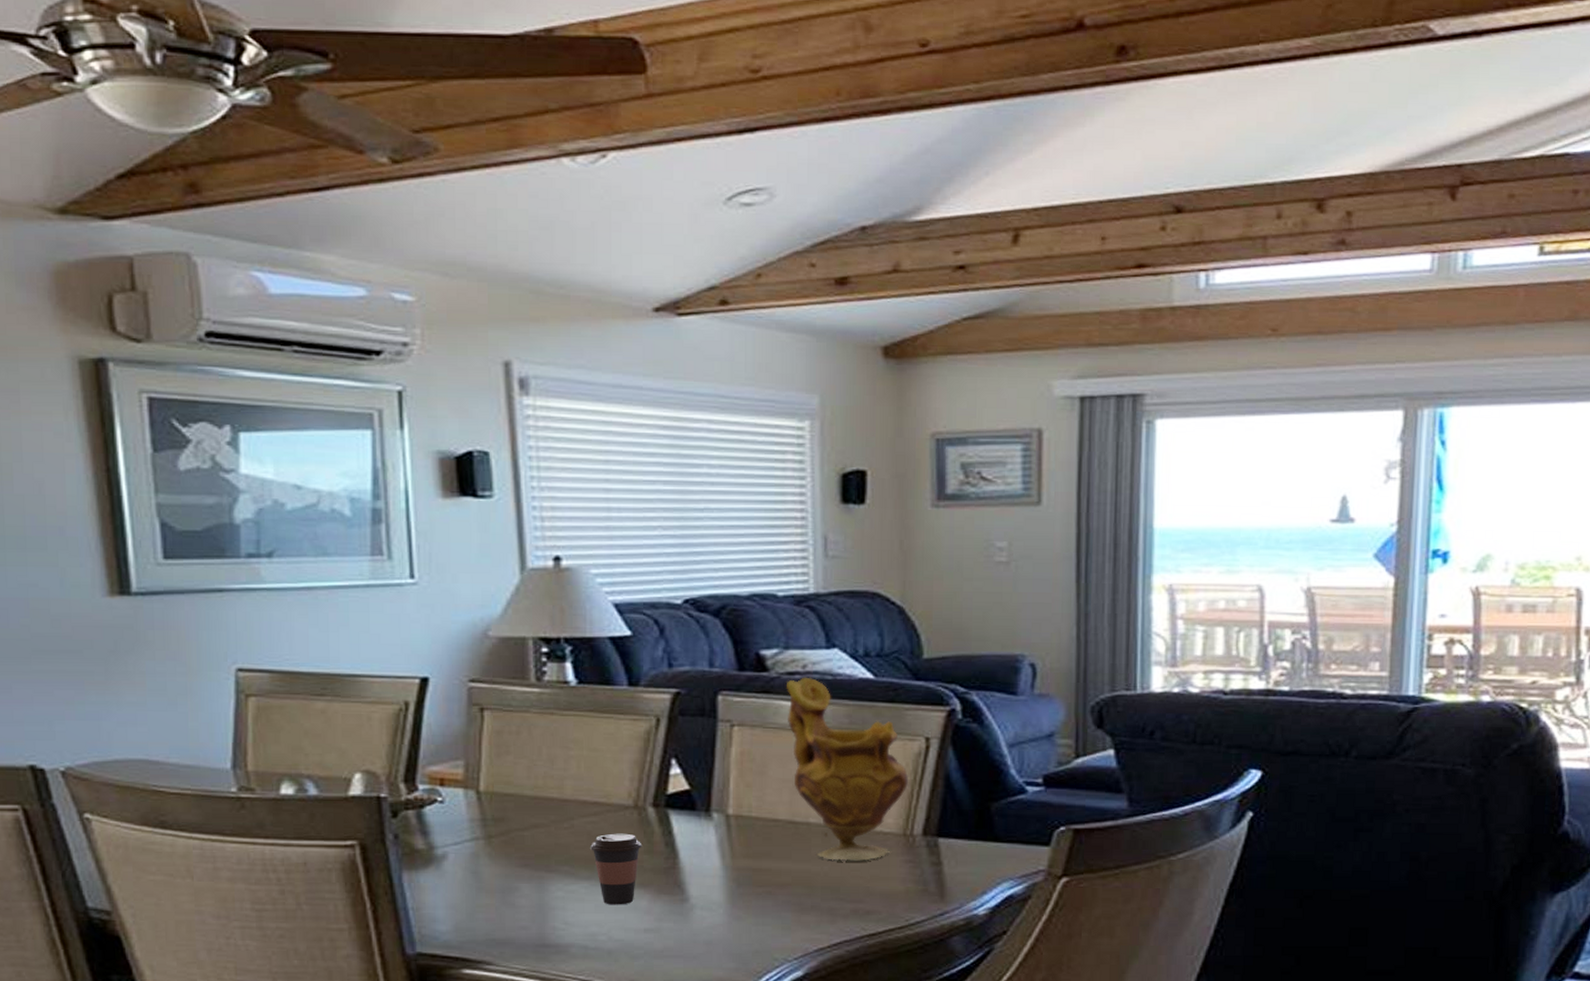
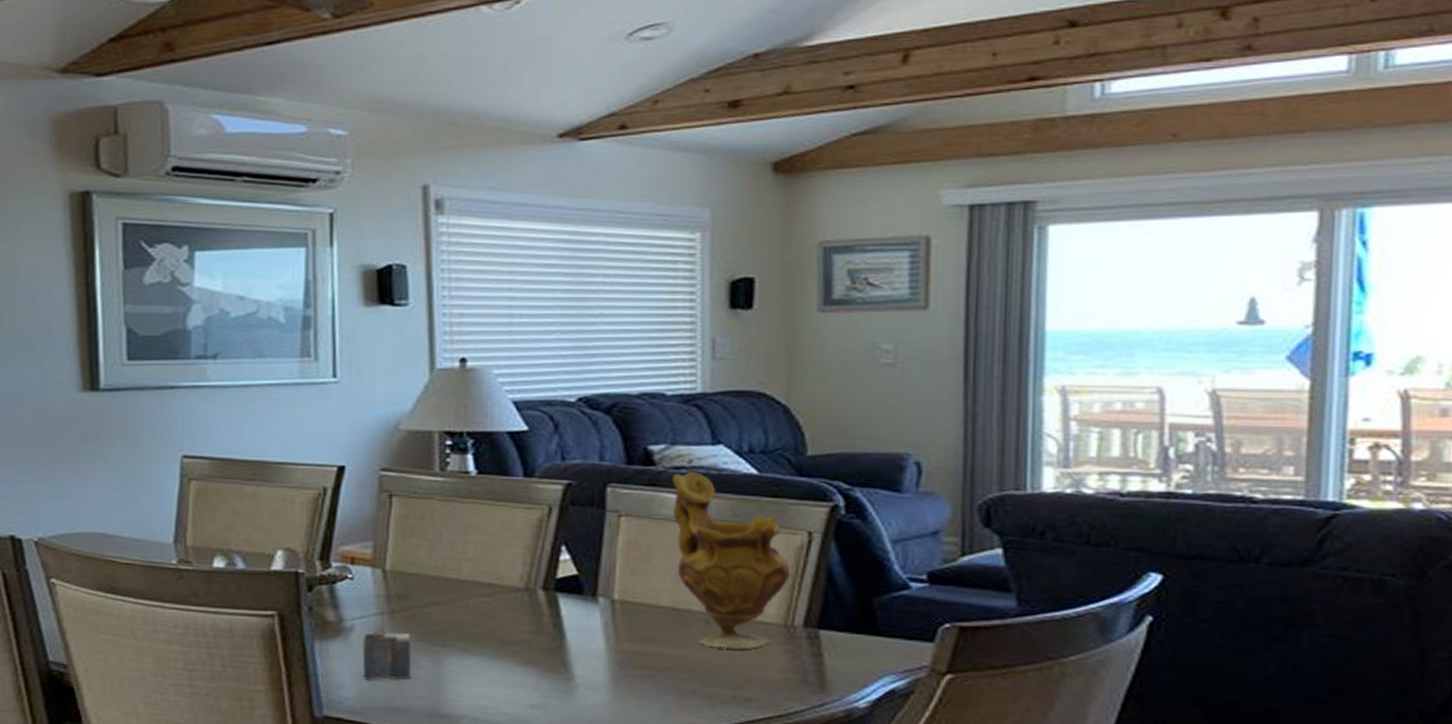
architectural model: none [456,828,513,912] -> present [362,604,412,680]
coffee cup: present [590,833,642,905] -> none [484,613,532,681]

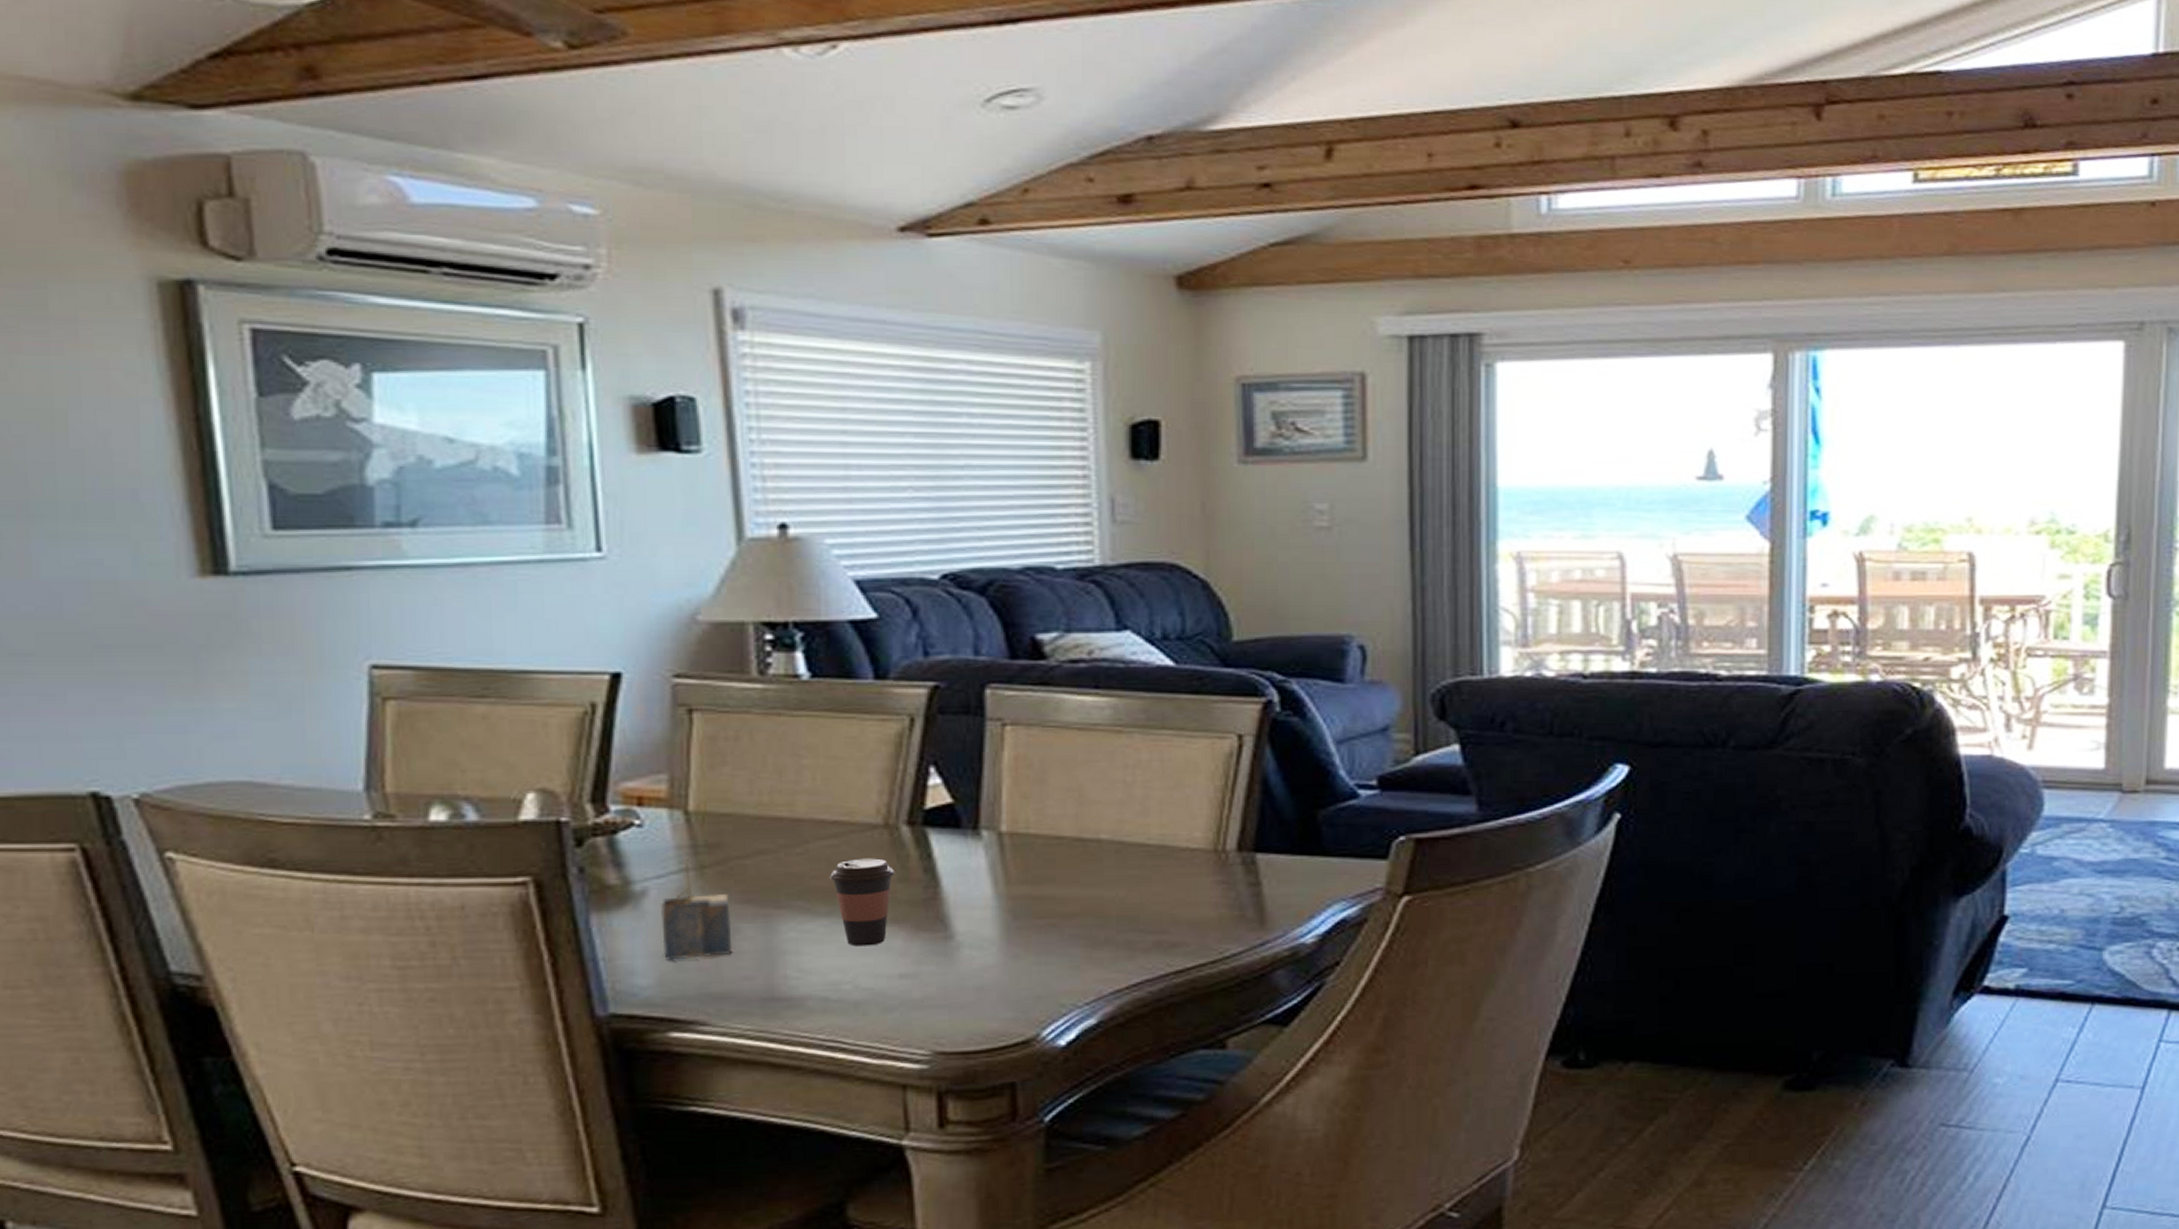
coffee cup: none [484,613,532,681] -> present [830,858,895,947]
vase: present [673,471,791,649] -> none [1069,665,1219,884]

